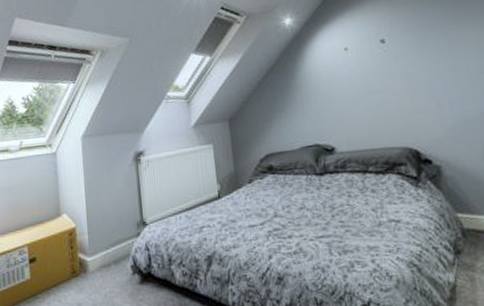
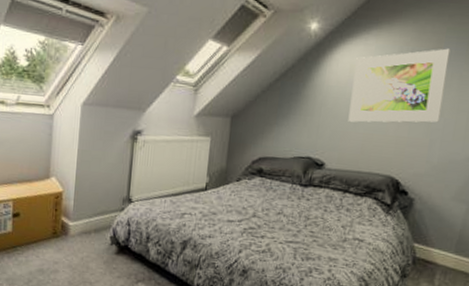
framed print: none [337,14,440,102] -> present [348,48,450,123]

